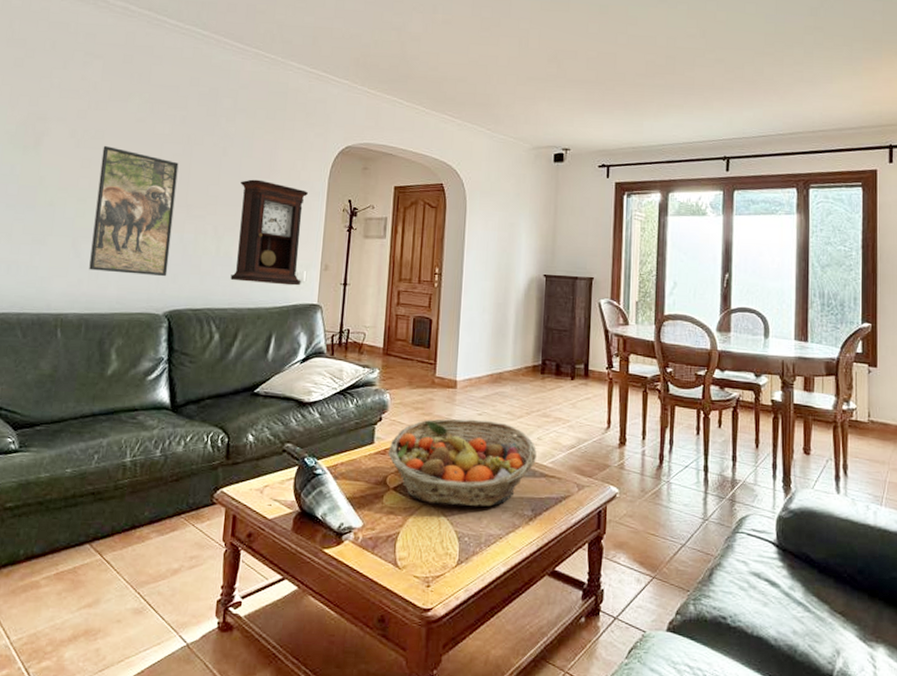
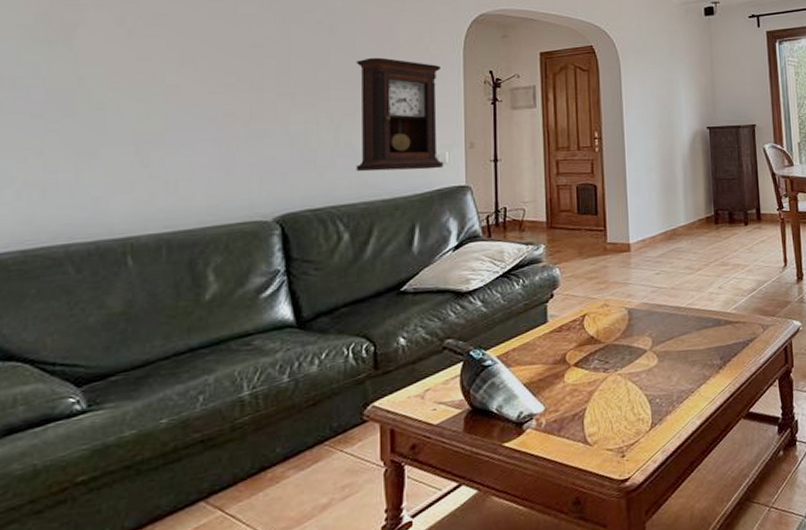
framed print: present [89,146,179,277] -> none [164,33,273,181]
fruit basket: present [388,418,537,507] -> none [564,278,719,373]

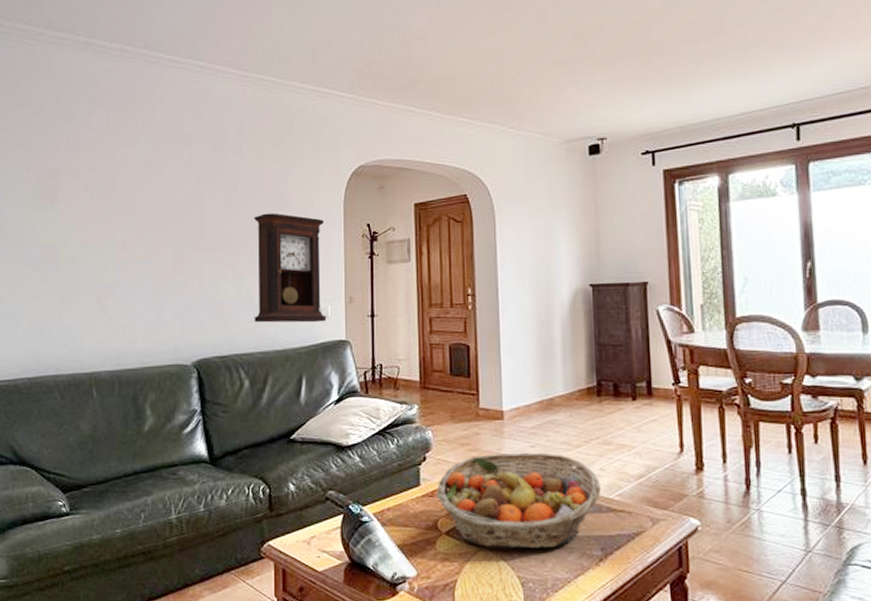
fruit basket: none [564,278,719,373] -> present [436,452,601,549]

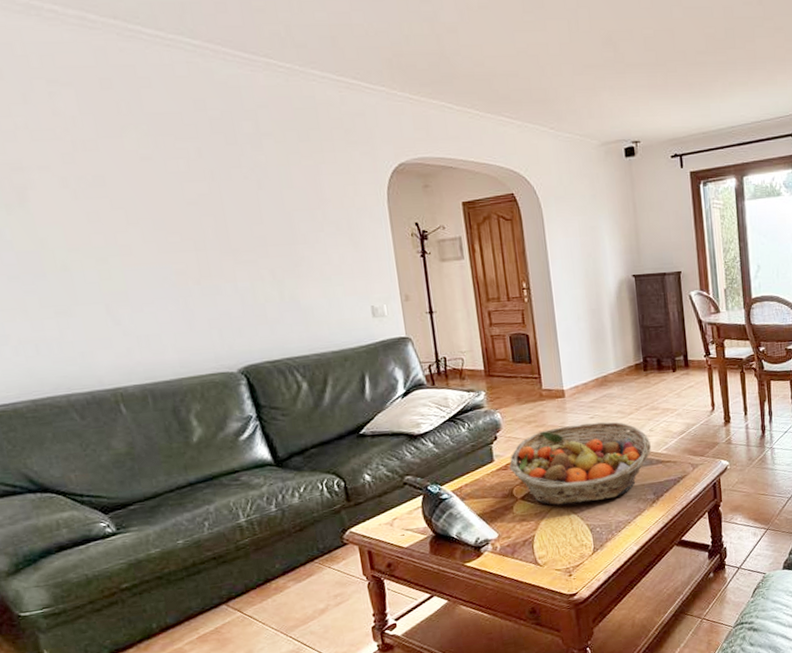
pendulum clock: present [254,213,327,323] -> none [288,212,384,326]

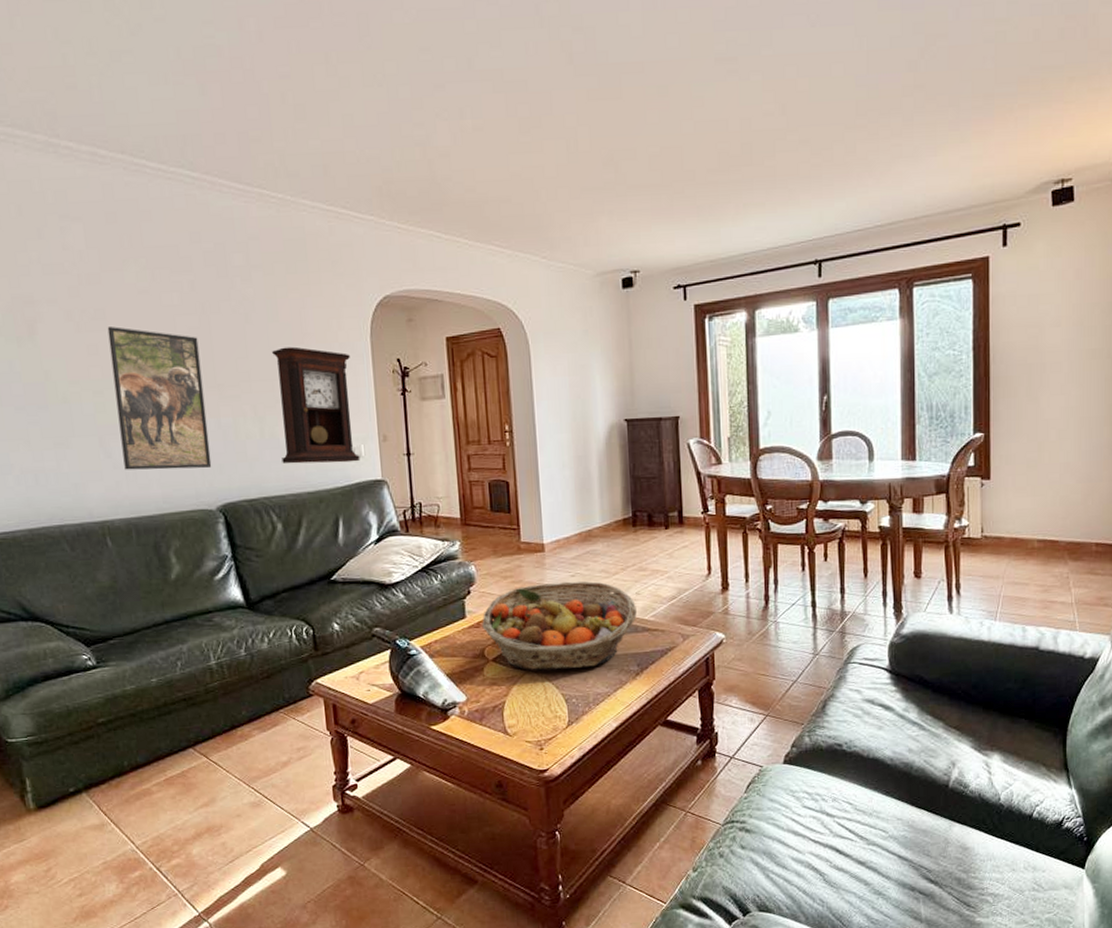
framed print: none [108,193,231,337] -> present [107,326,212,470]
pendulum clock: none [288,212,384,326] -> present [272,346,361,464]

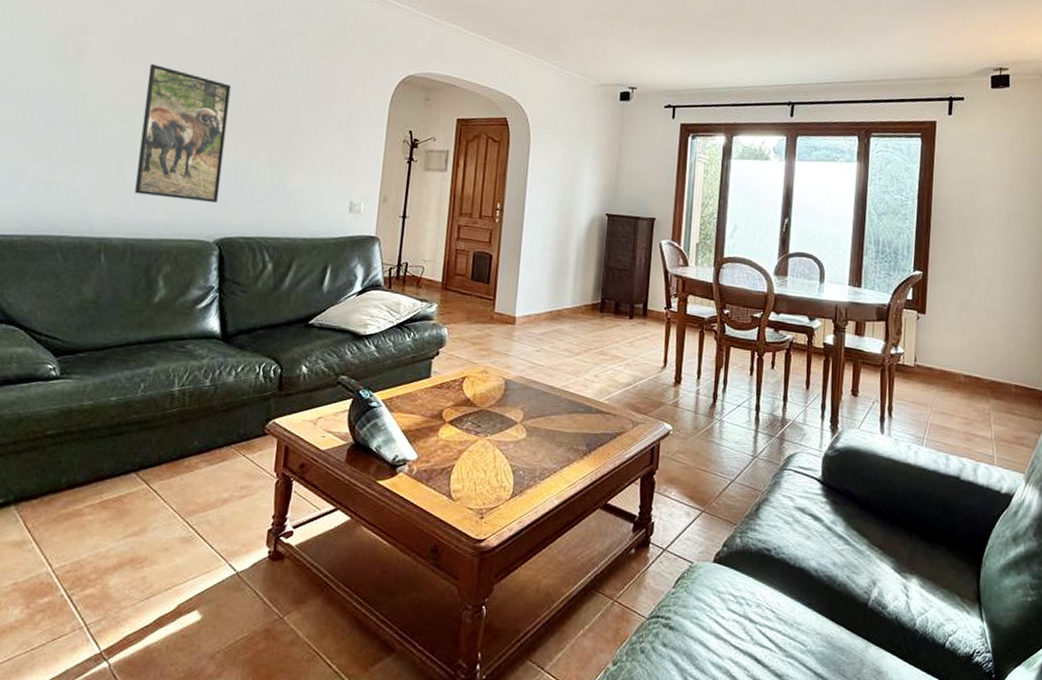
pendulum clock: present [272,346,361,464] -> none [285,105,367,217]
fruit basket: present [482,581,637,671] -> none [444,354,593,442]

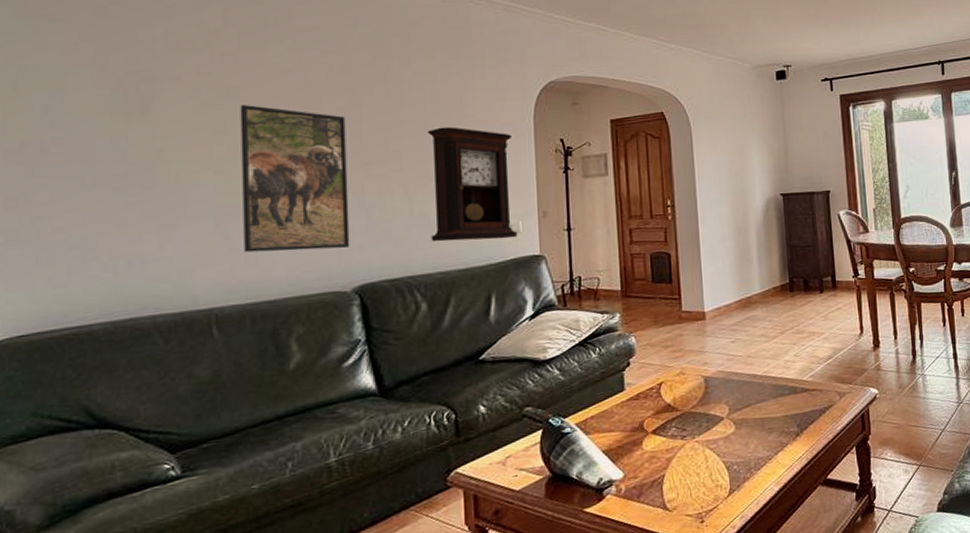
pendulum clock: none [285,105,367,217] -> present [428,126,518,242]

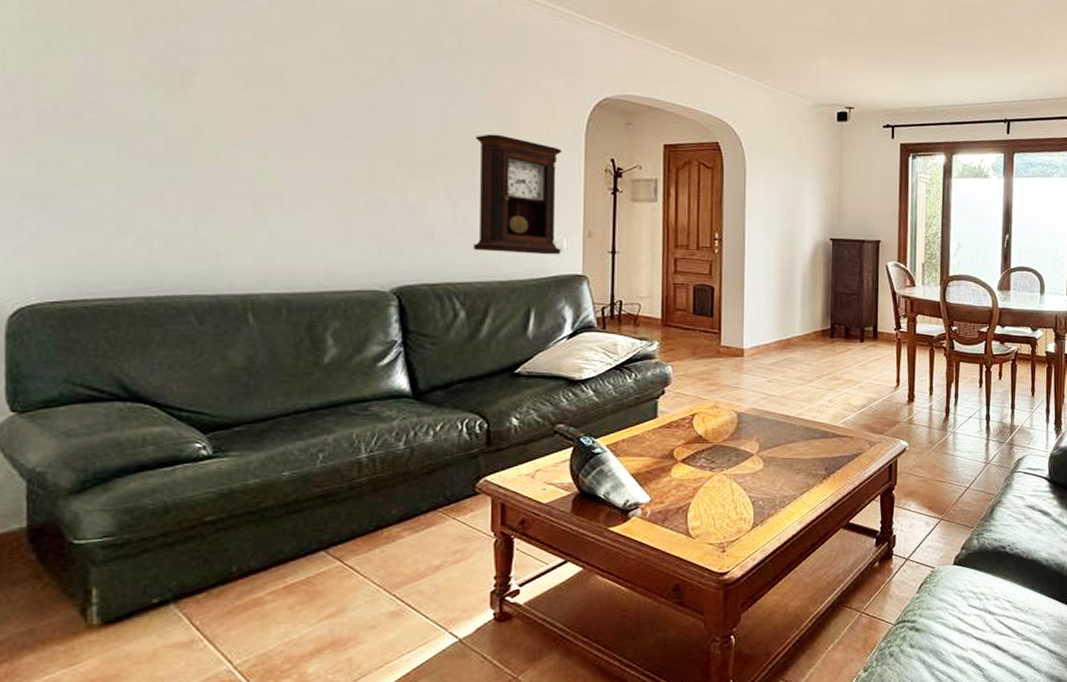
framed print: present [240,105,350,253] -> none [283,89,392,248]

